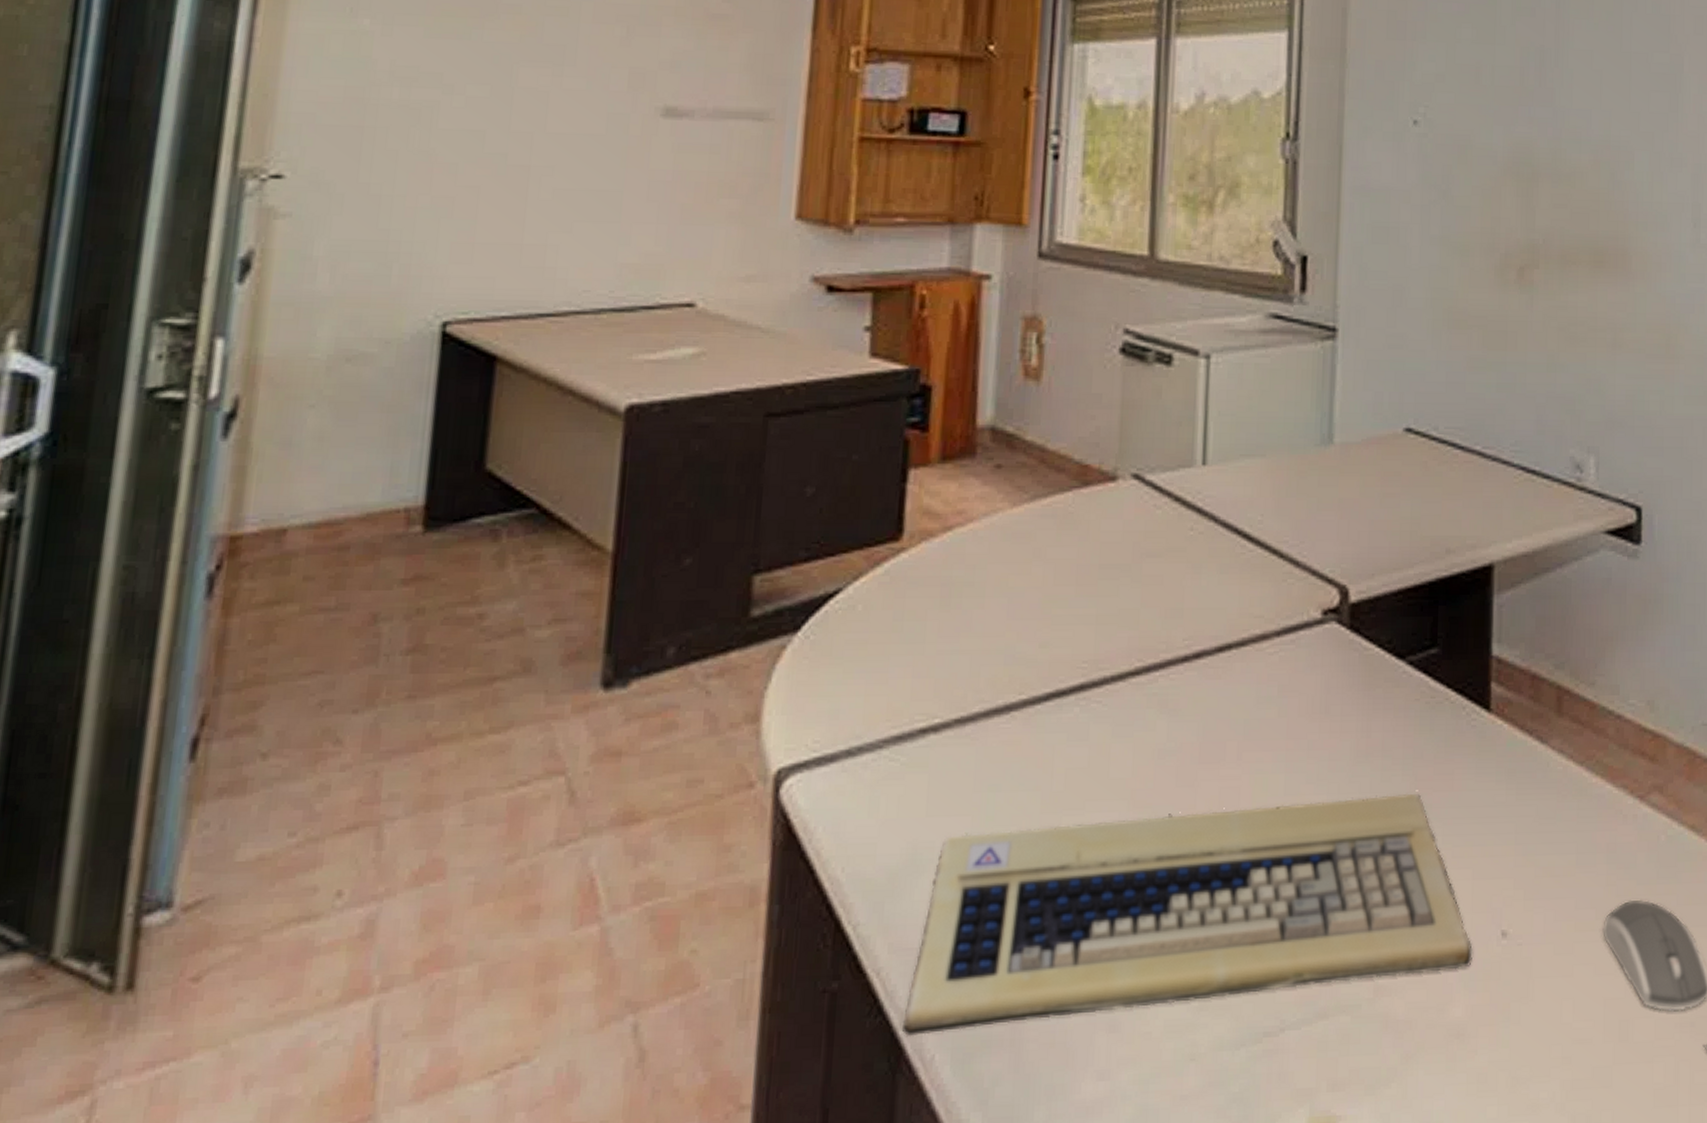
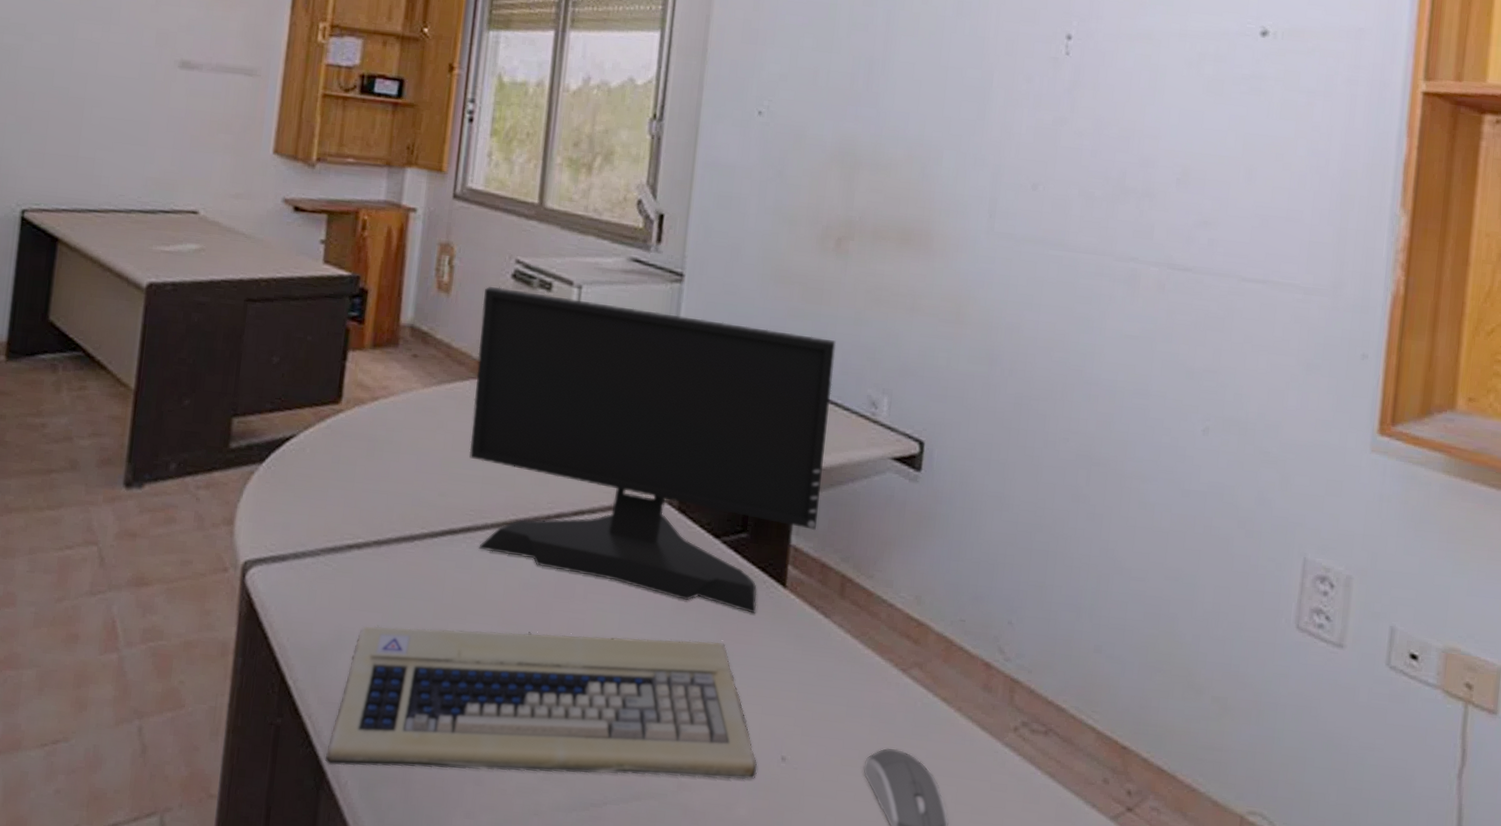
computer monitor: none [1077,366,1527,750] -> present [469,286,836,614]

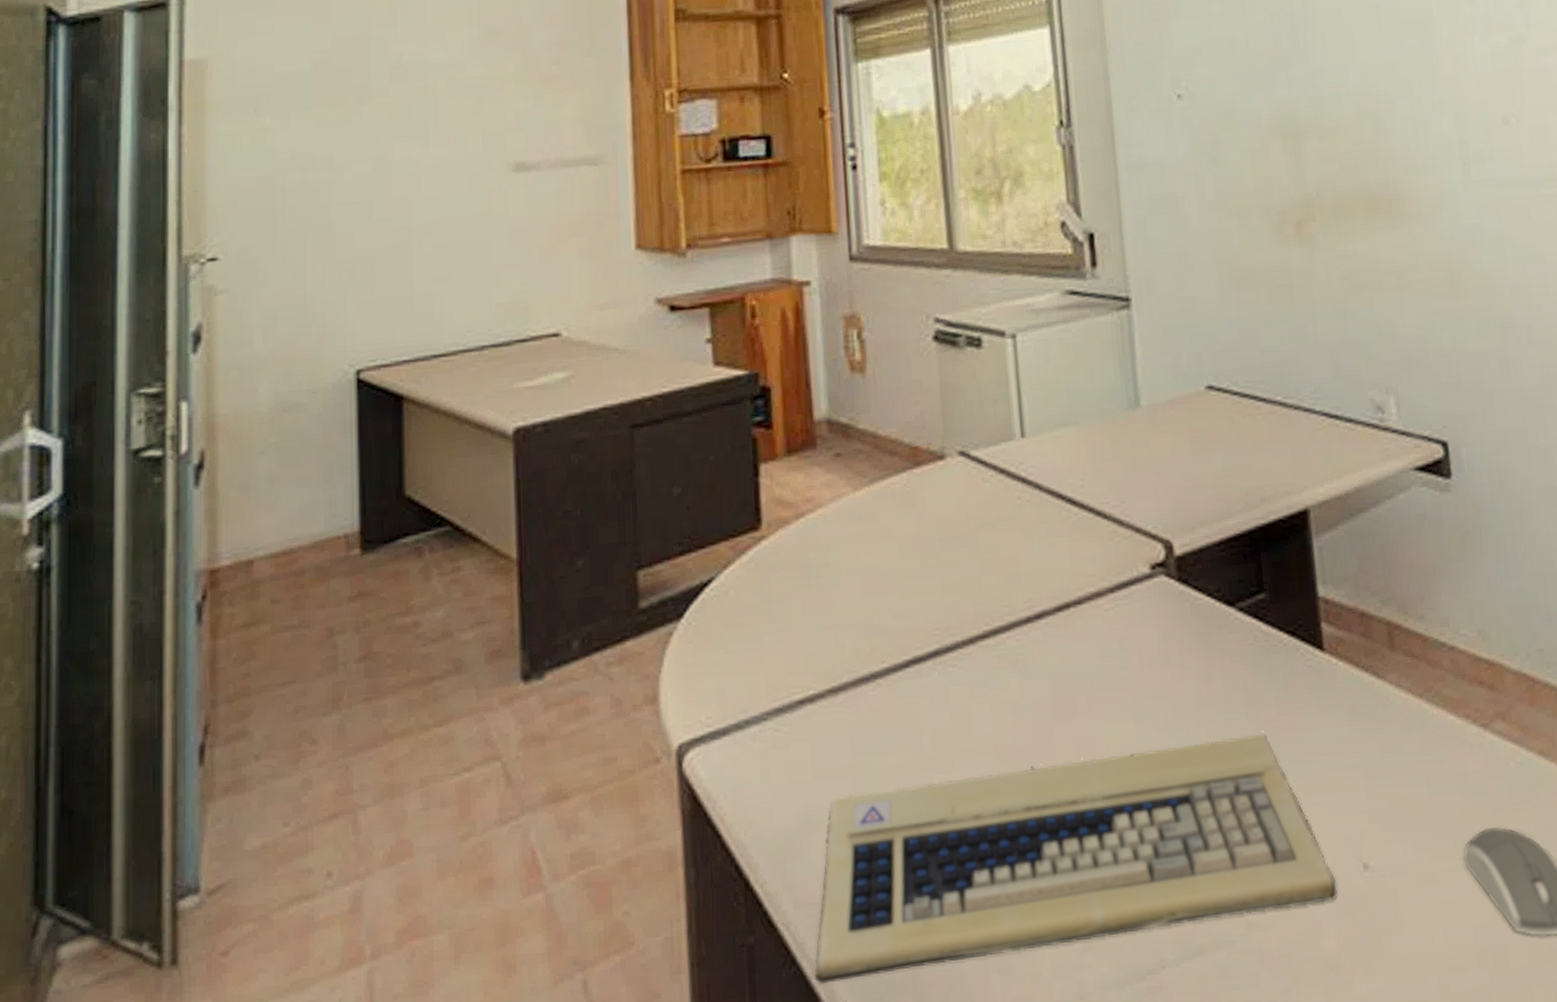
computer monitor: present [469,286,836,614] -> none [905,342,1345,691]

